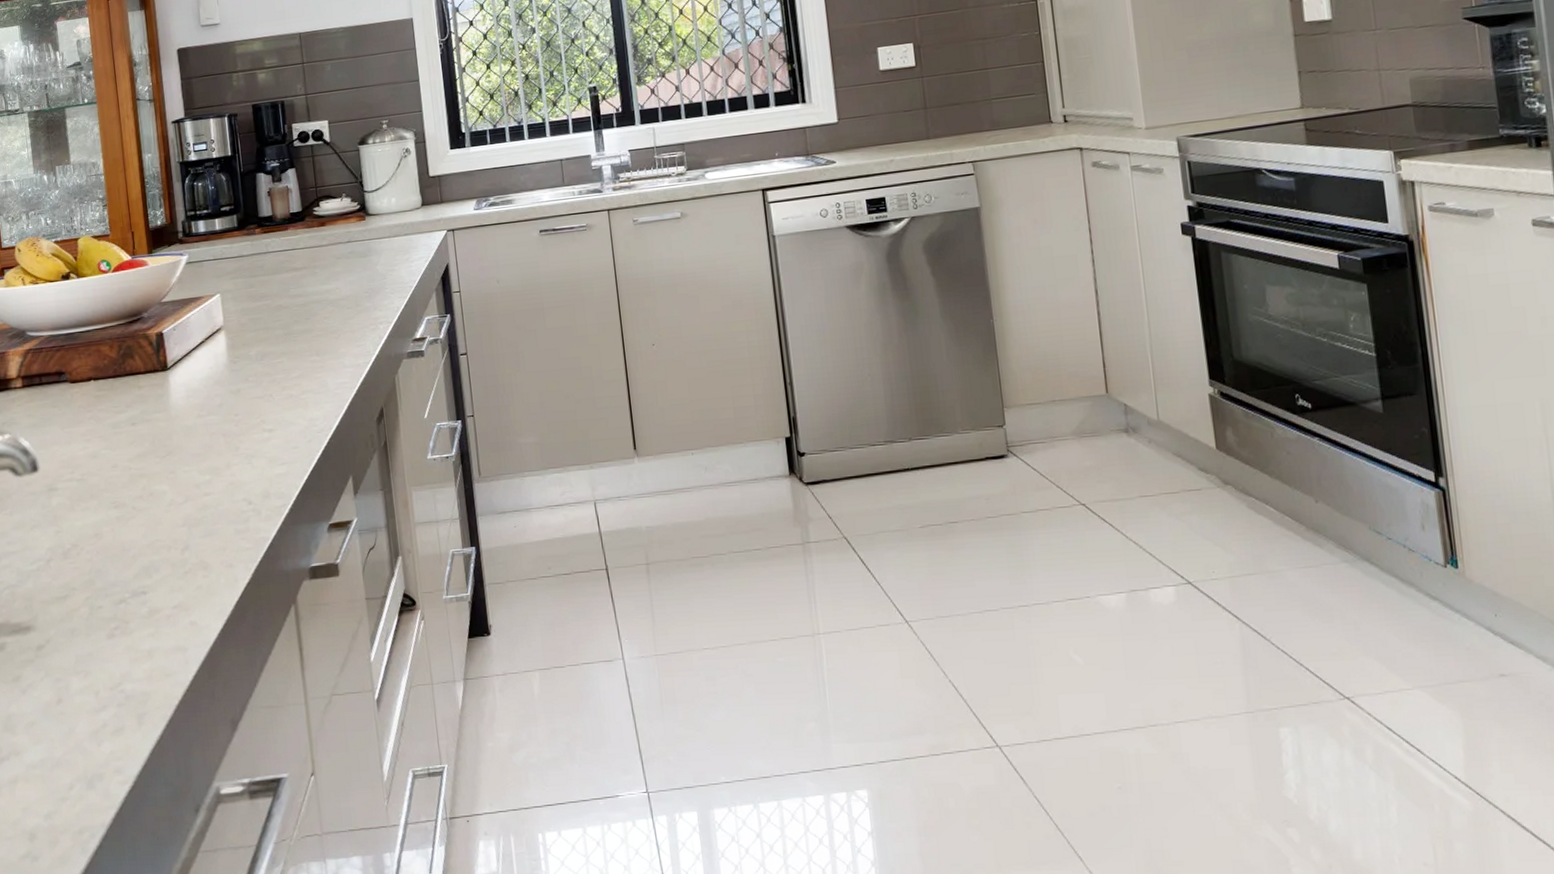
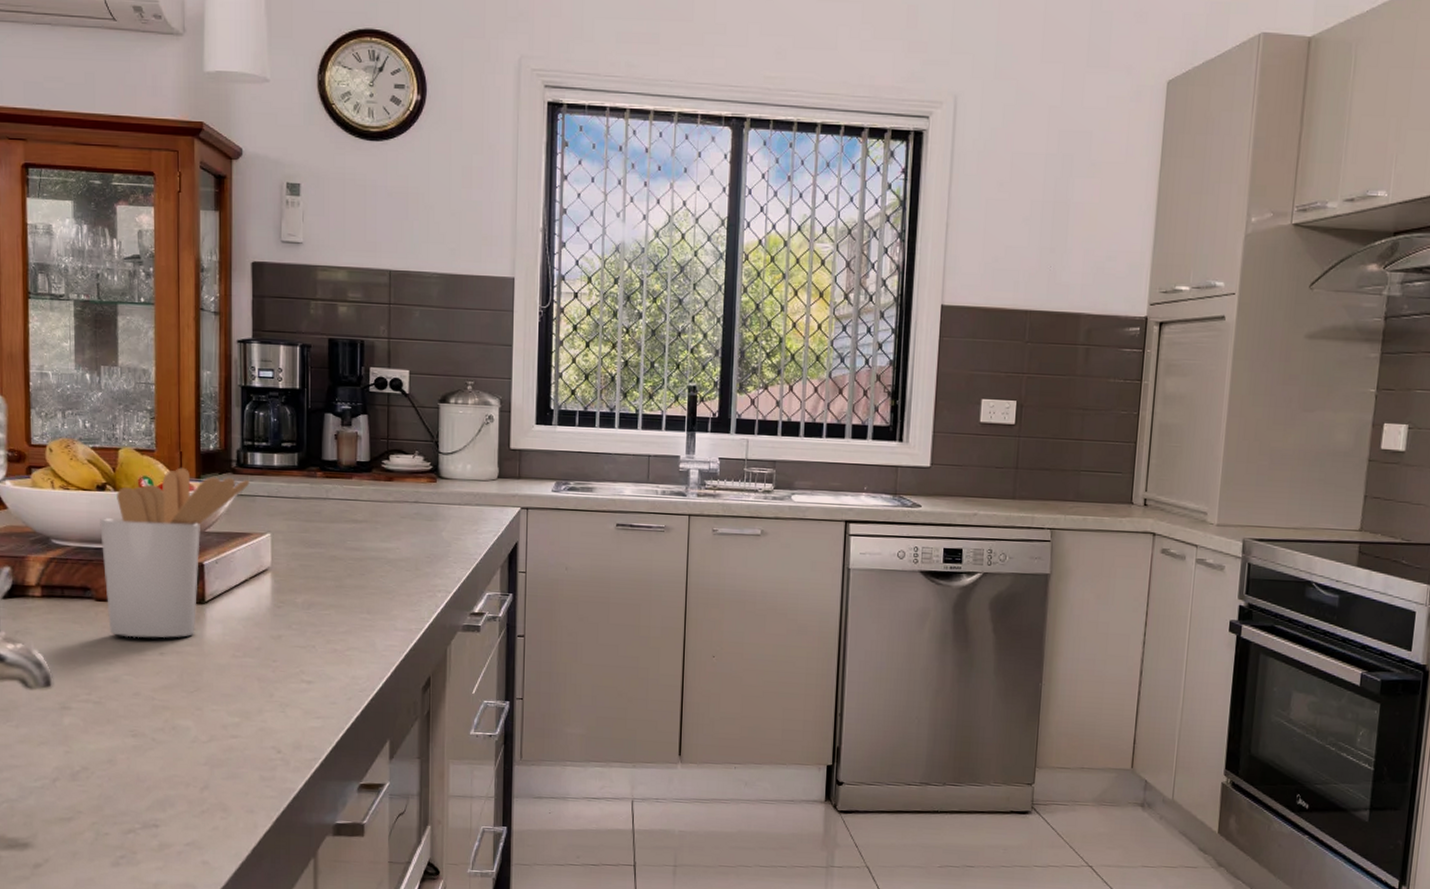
utensil holder: none [67,246,196,414] -> present [100,467,250,638]

